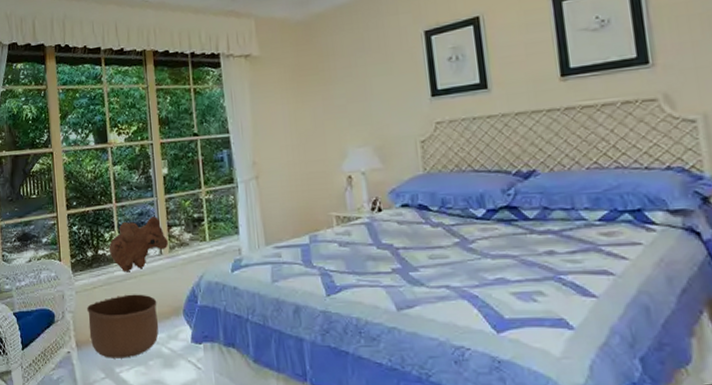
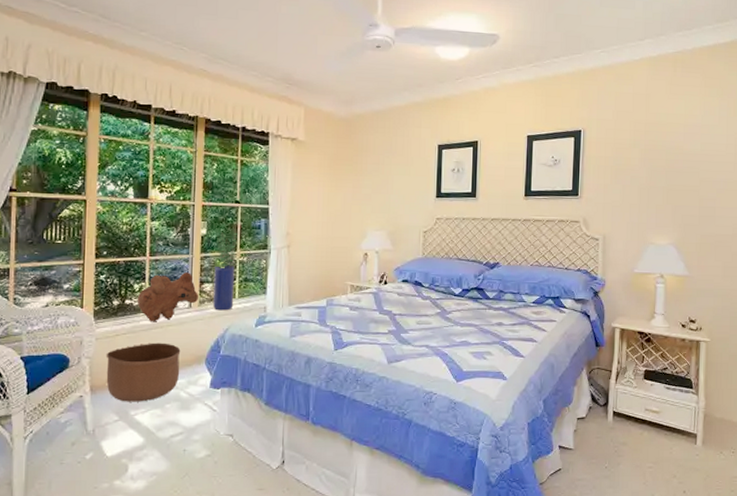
vase: none [179,167,206,256] -> present [213,231,237,311]

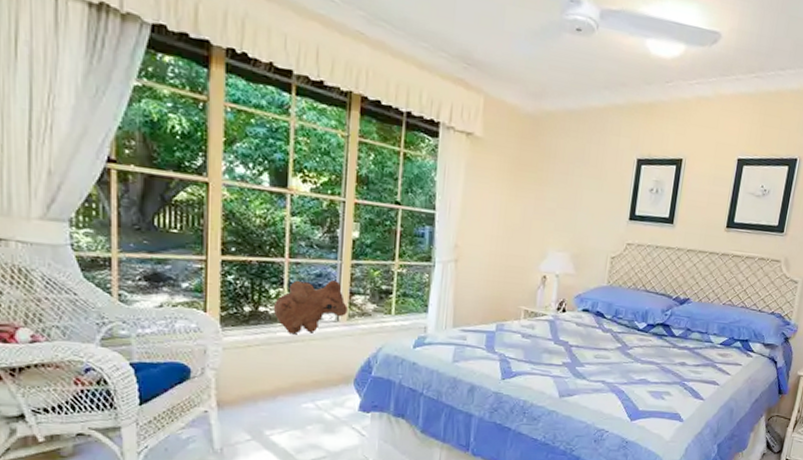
basket: present [106,343,181,402] -> none [236,357,325,422]
vase: present [213,231,237,311] -> none [365,237,396,328]

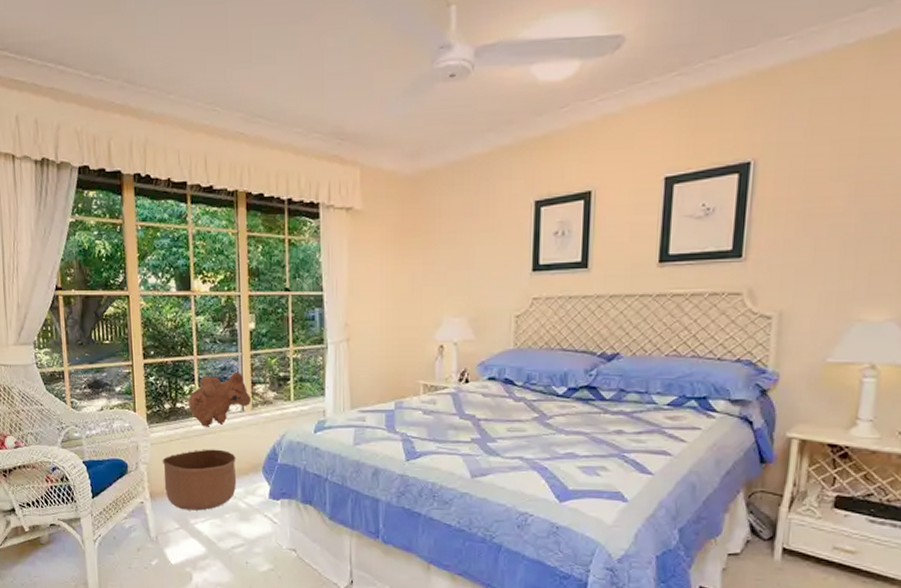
basket: none [236,357,325,422] -> present [163,449,237,511]

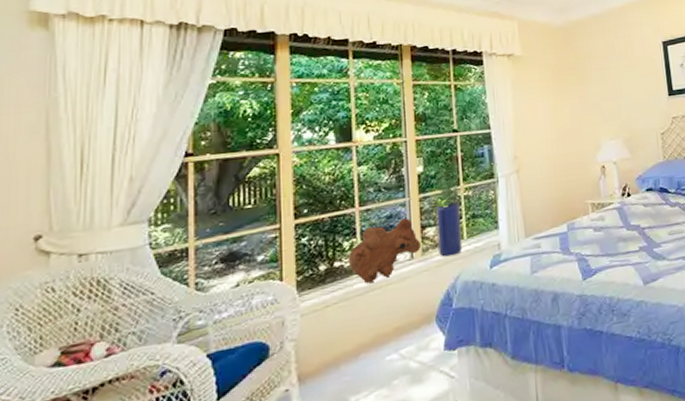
basket: present [163,449,237,511] -> none [316,305,407,388]
vase: none [266,324,289,415] -> present [435,163,463,257]

